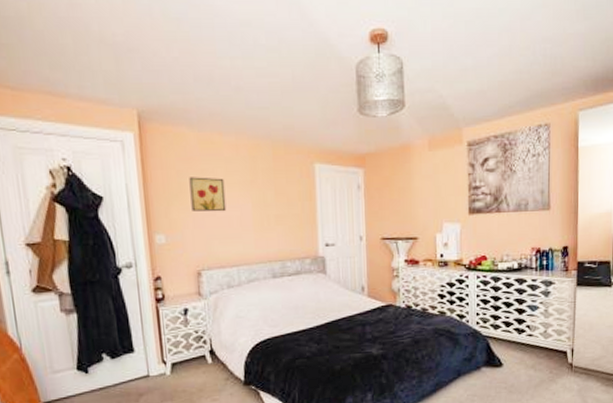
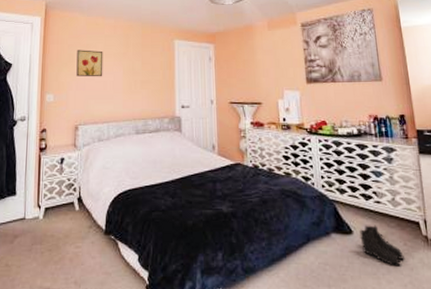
boots: none [508,356,548,392] -> present [359,225,404,265]

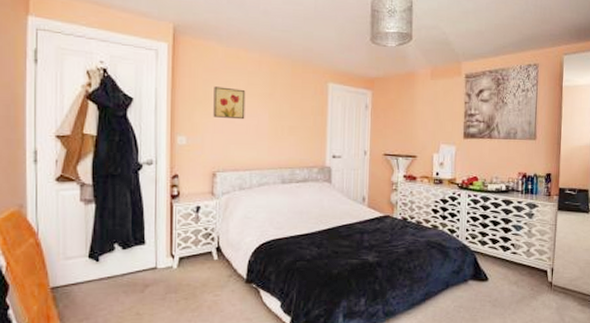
boots: present [359,225,404,265] -> none [493,273,529,307]

